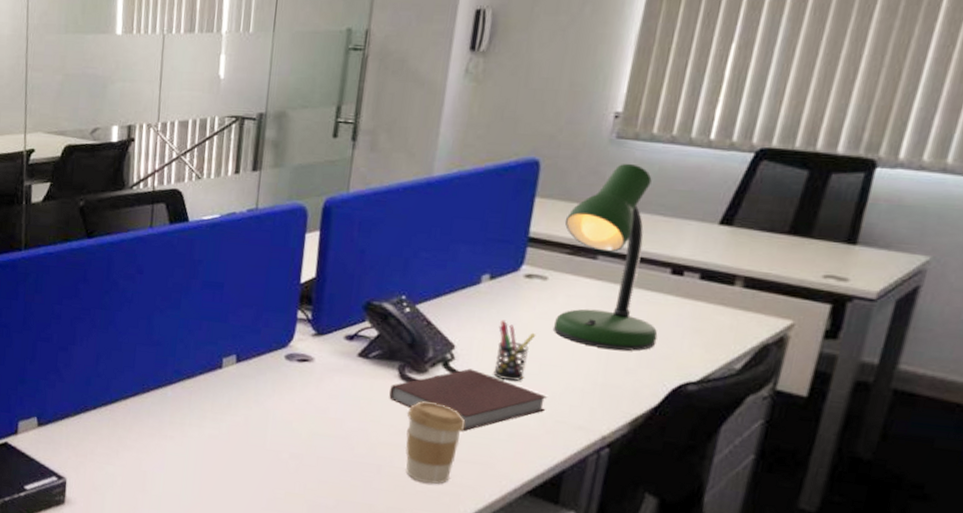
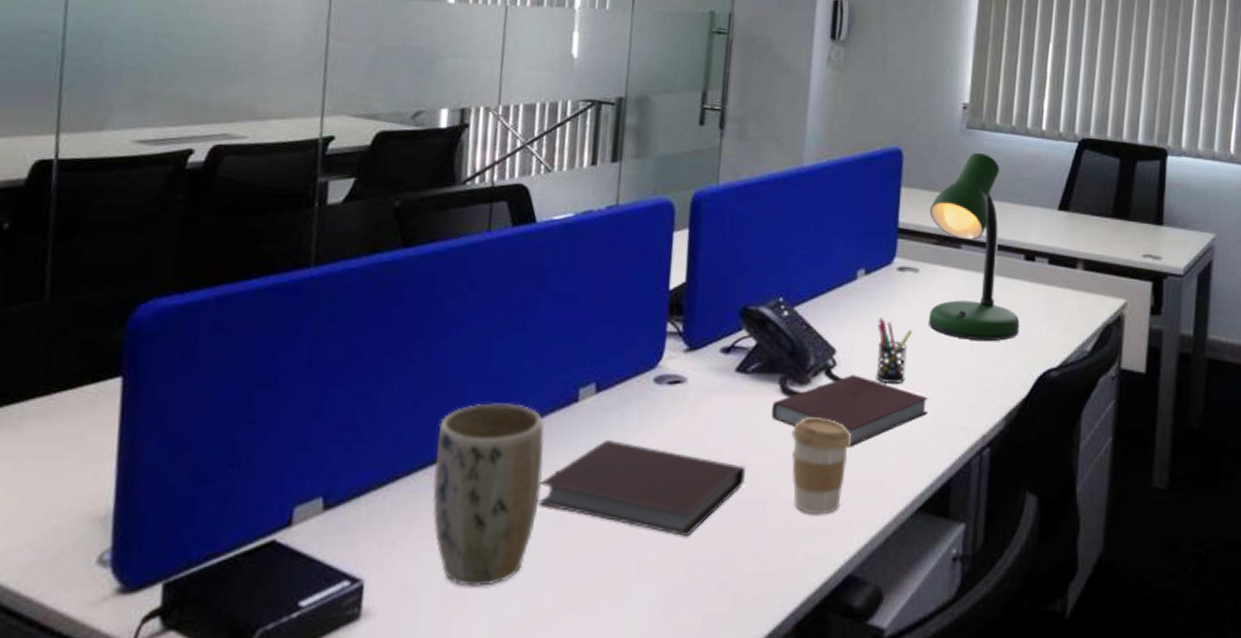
plant pot: none [112,362,195,497] -> present [432,403,545,587]
notebook: none [189,400,363,485] -> present [537,439,746,537]

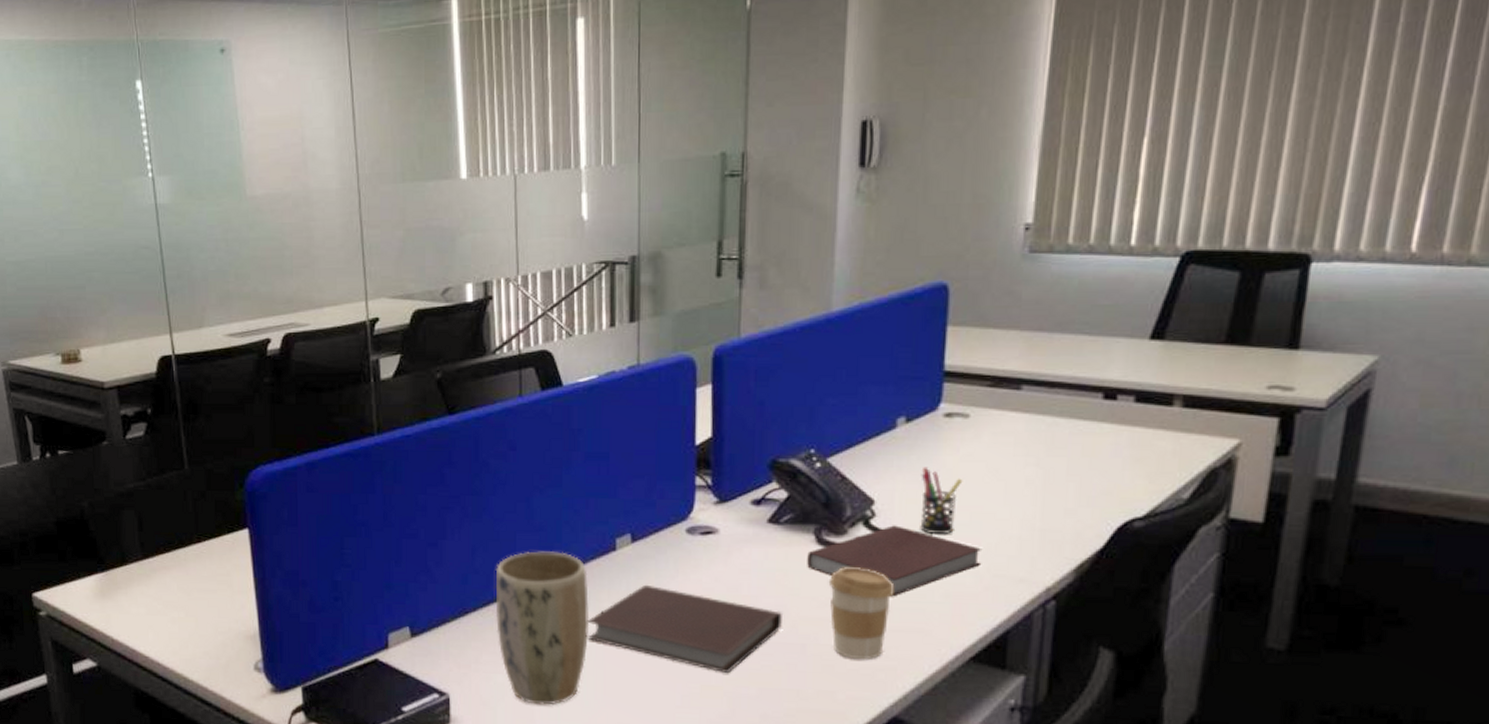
desk lamp: present [928,152,1020,342] -> none [980,279,1096,490]

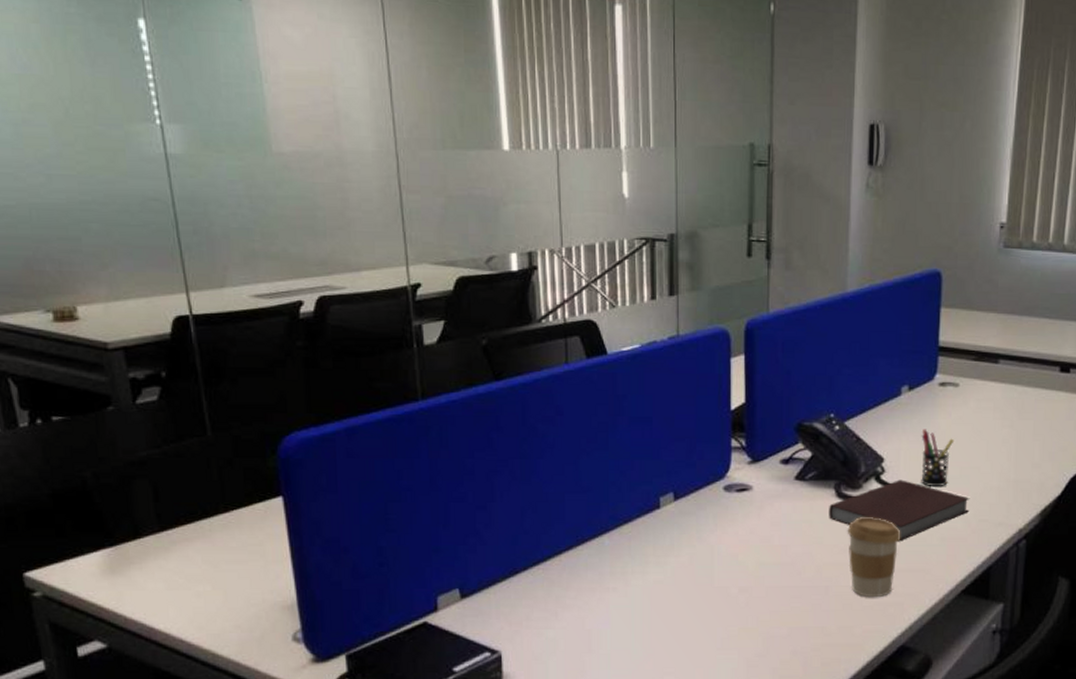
plant pot: present [495,551,590,706] -> none [545,511,637,656]
notebook: present [587,584,782,674] -> none [634,538,808,617]

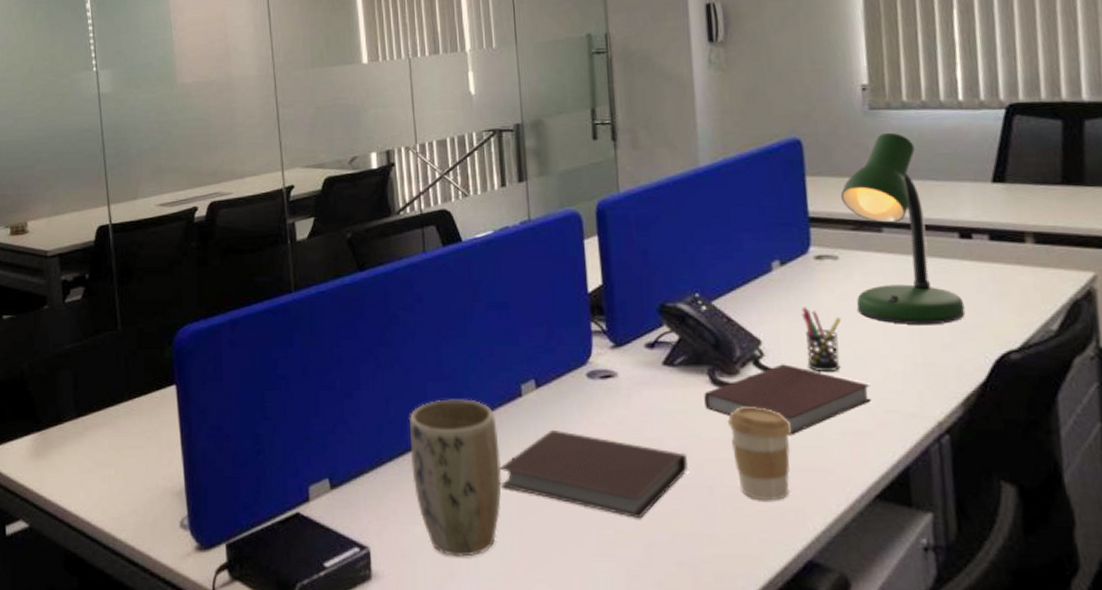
plant pot: none [545,511,637,656] -> present [408,399,502,557]
notebook: none [634,538,808,617] -> present [499,429,688,519]
desk lamp: none [968,270,1055,448] -> present [840,132,966,326]

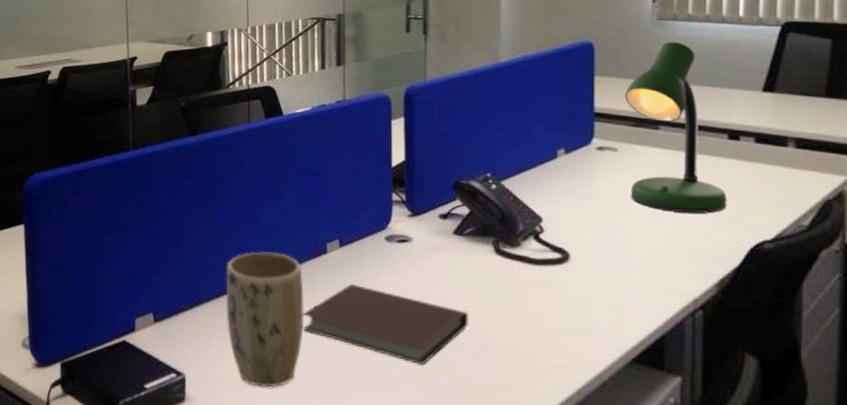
notebook: present [704,364,871,435] -> none [488,240,637,302]
coffee cup: present [727,407,792,501] -> none [506,274,563,358]
pen holder: present [801,307,842,373] -> none [580,191,616,250]

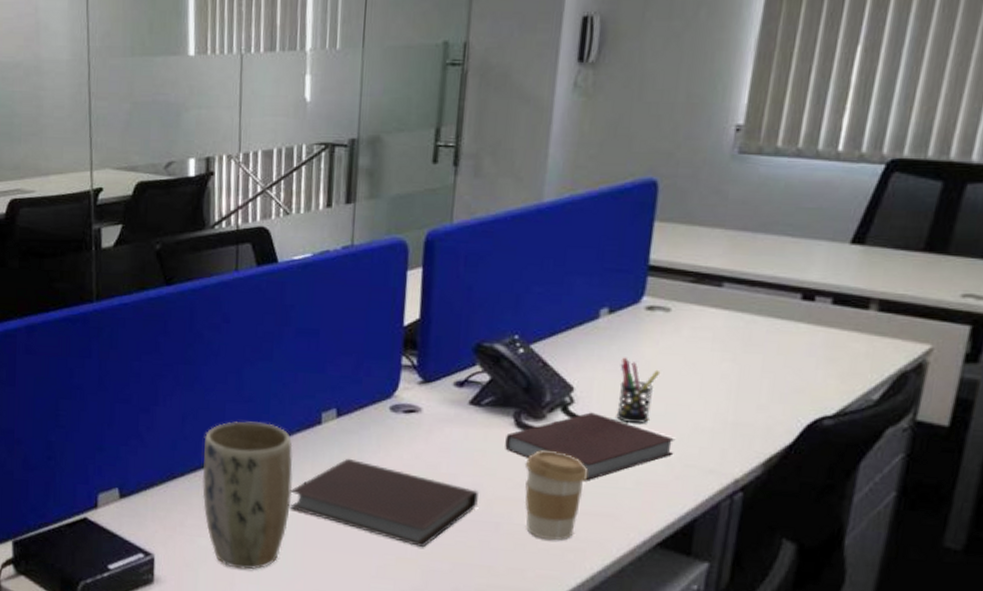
notebook: none [488,240,637,302] -> present [505,412,676,481]
coffee cup: none [506,274,563,358] -> present [524,450,589,541]
pen holder: none [580,191,616,250] -> present [616,357,661,425]
desk lamp: present [624,41,727,214] -> none [678,180,790,386]

